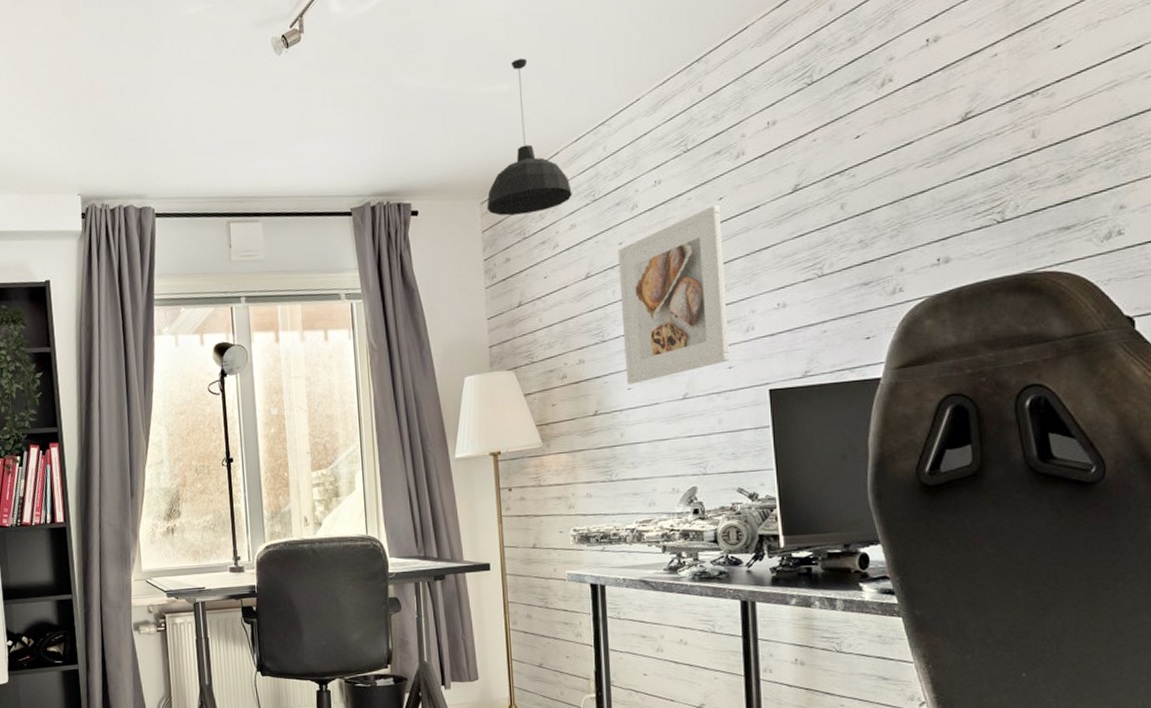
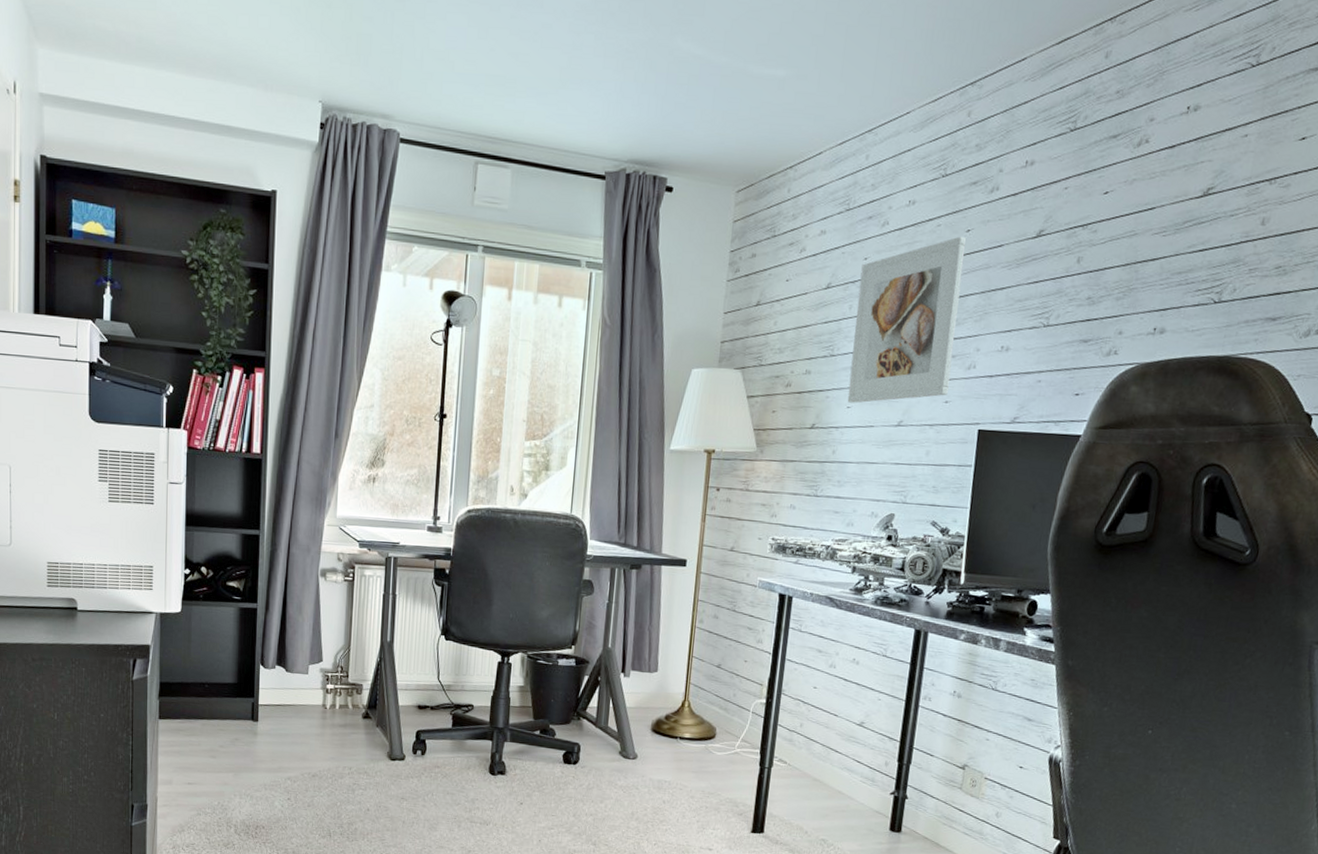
pendant lamp: present [487,58,572,216] -> none [742,45,829,212]

